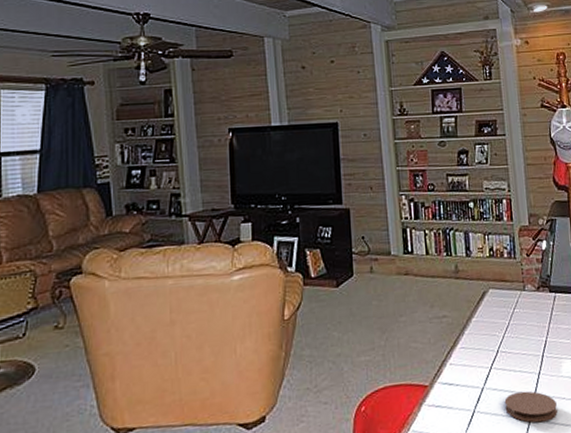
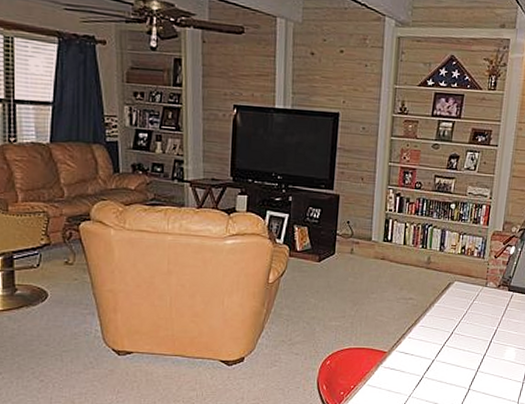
coaster: present [504,391,558,423] -> none [449,367,495,392]

